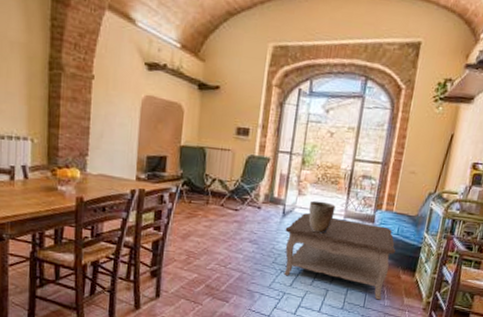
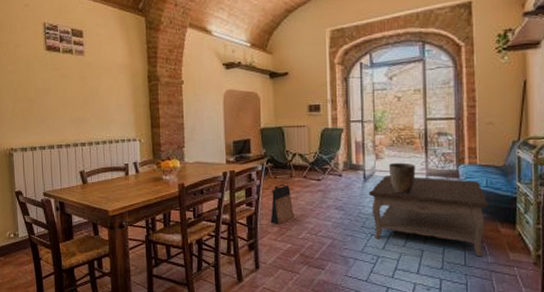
bag: none [178,209,205,253] -> present [270,183,294,225]

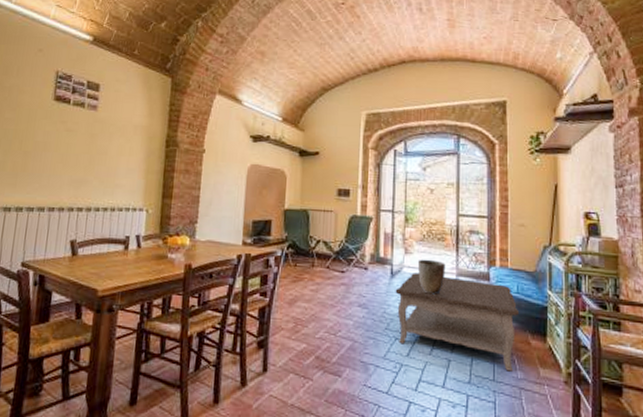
bag: present [270,183,294,225] -> none [285,273,313,321]

